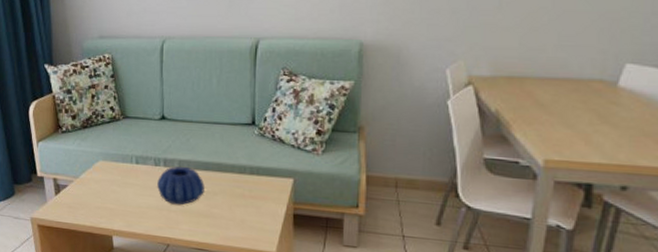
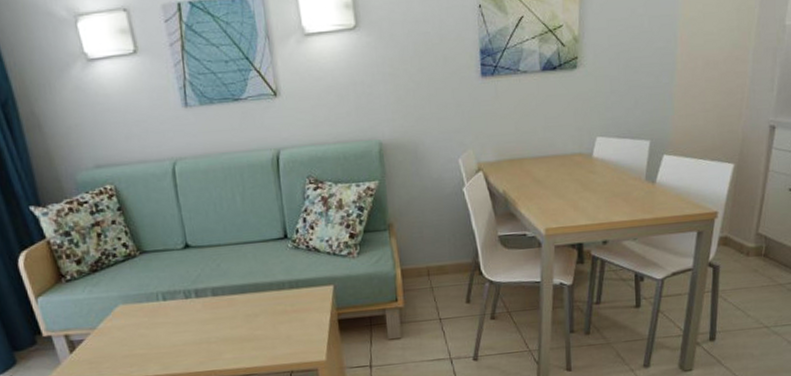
decorative bowl: present [157,166,205,205] -> none [191,293,244,336]

